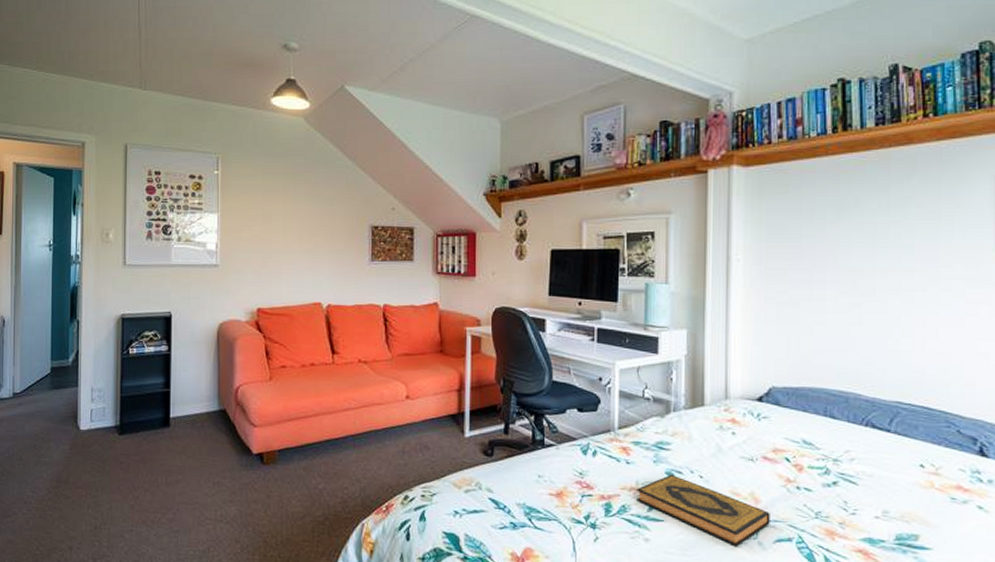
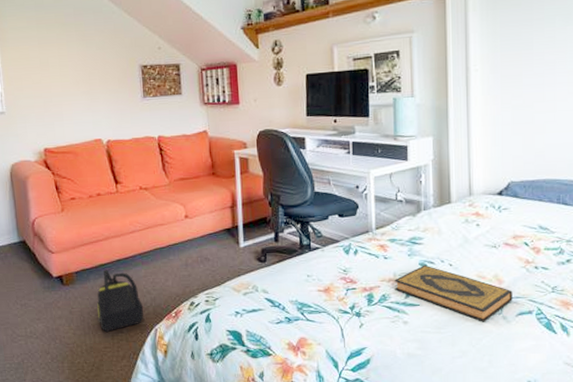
backpack: none [298,450,351,523] -> present [97,269,144,332]

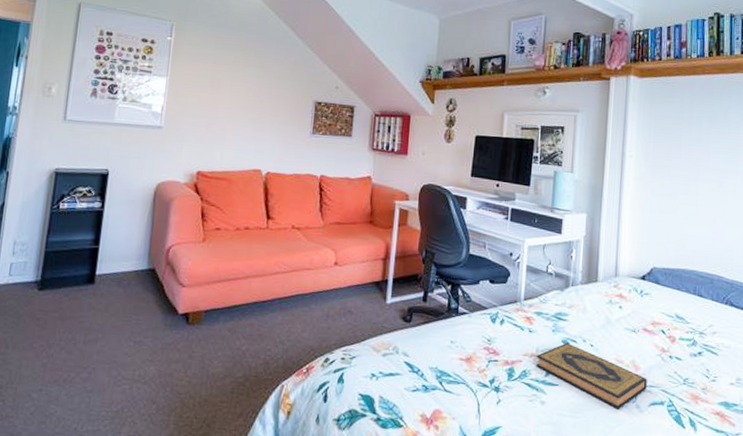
backpack: present [97,269,144,332] -> none [219,311,274,383]

